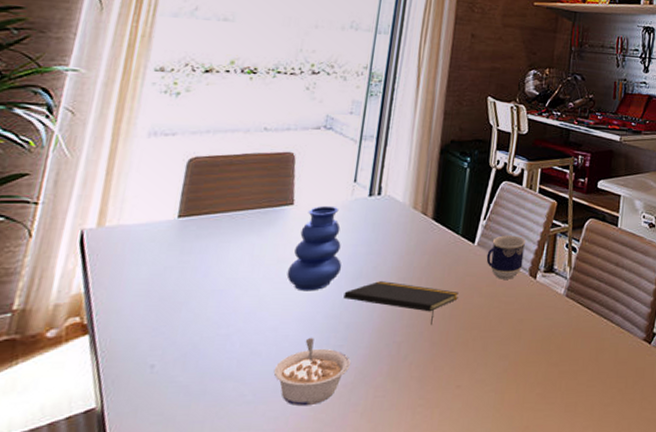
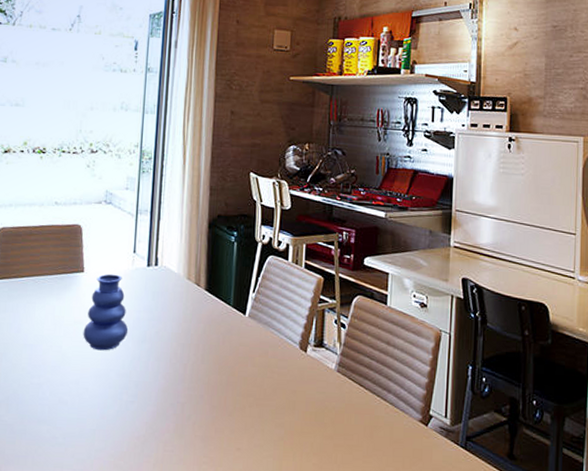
legume: present [273,337,351,407] -> none [78,392,141,453]
notepad: present [343,281,459,326] -> none [131,345,234,390]
cup: present [486,235,526,279] -> none [257,308,295,351]

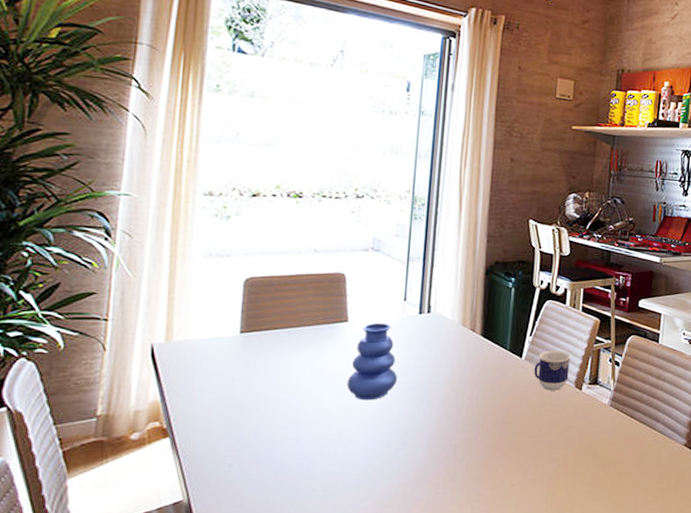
cup: none [257,308,295,351] -> present [534,350,571,391]

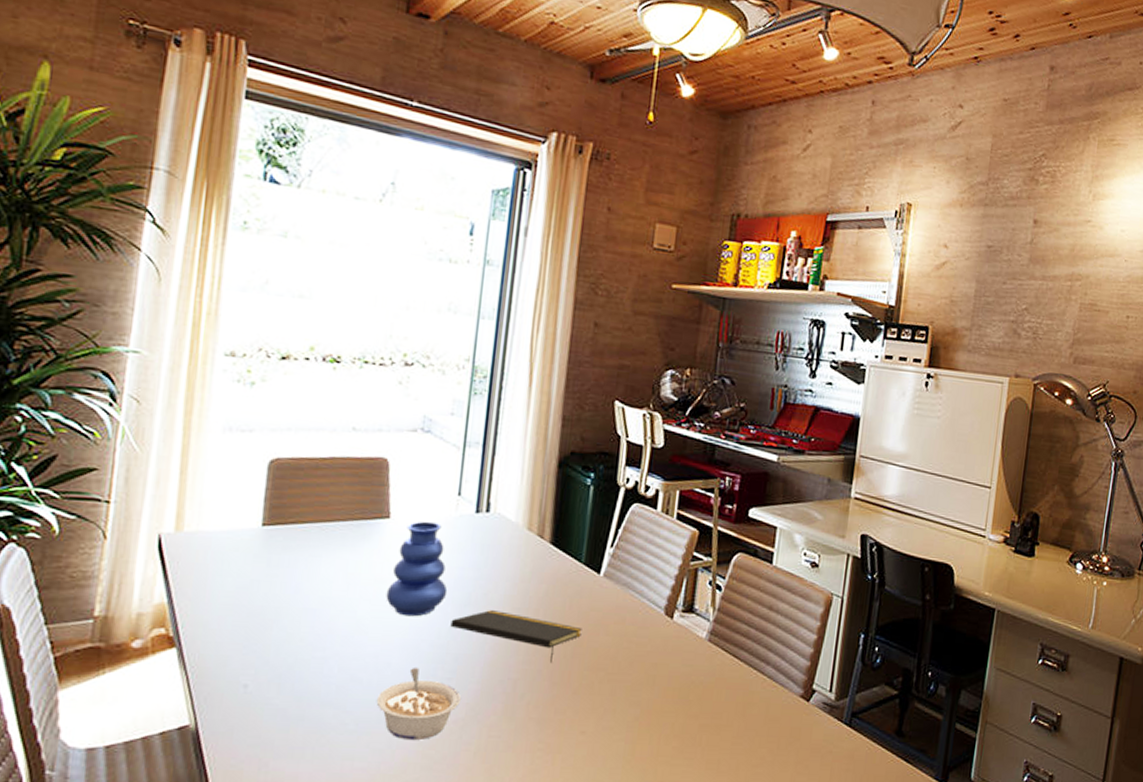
legume: none [341,441,411,501] -> present [376,667,461,741]
notepad: none [401,392,509,432] -> present [450,610,582,664]
cup: present [534,350,571,391] -> none [614,566,662,618]

